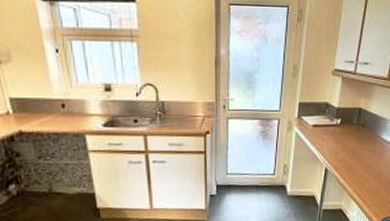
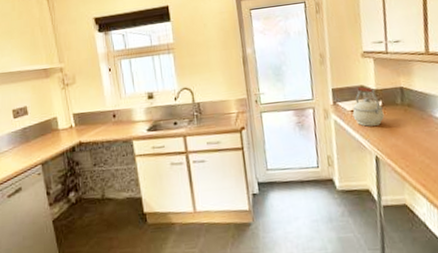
kettle: none [313,103,341,141] -> present [352,86,385,127]

